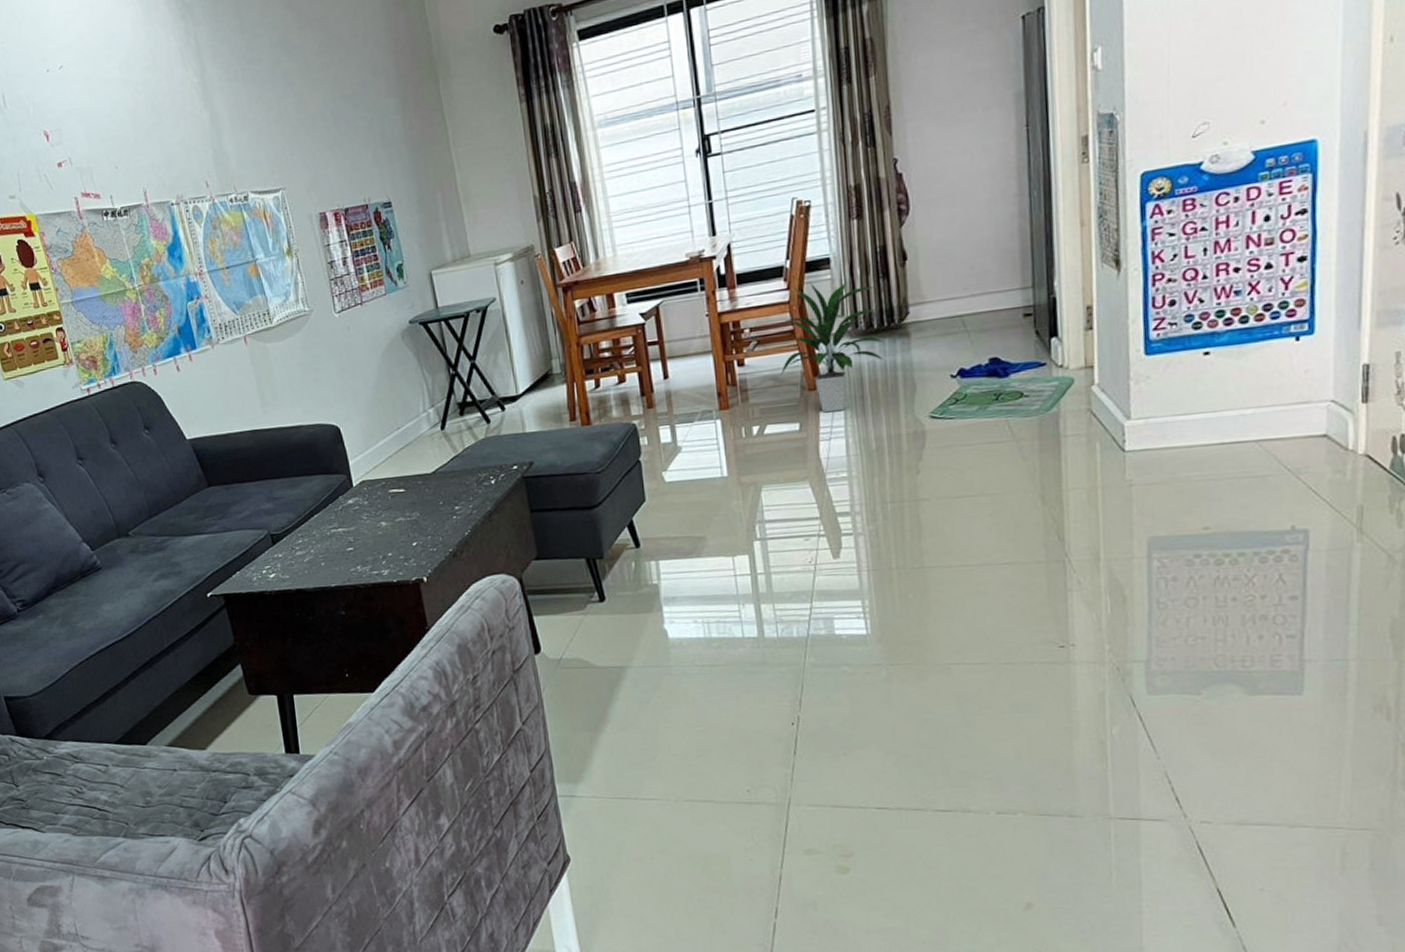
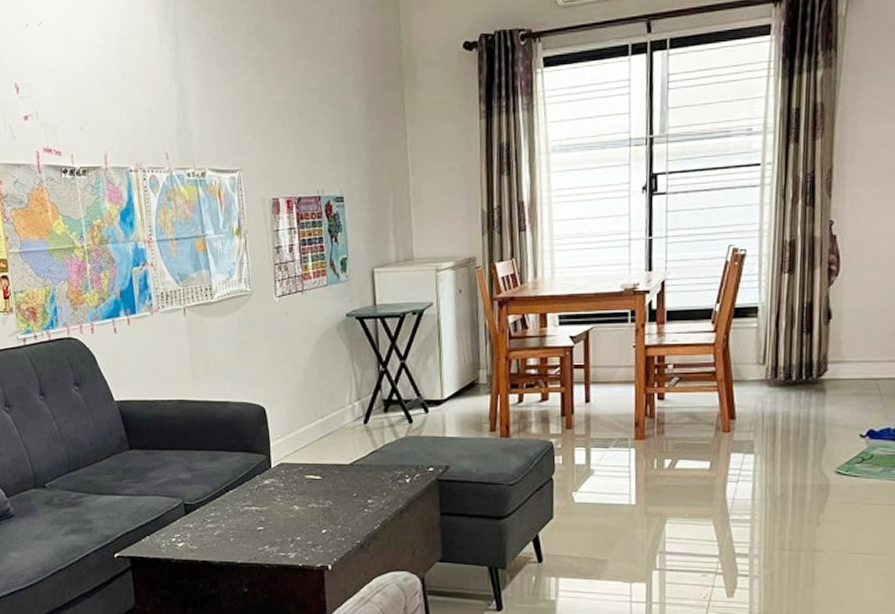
indoor plant: present [780,282,884,413] -> none [697,329,801,456]

